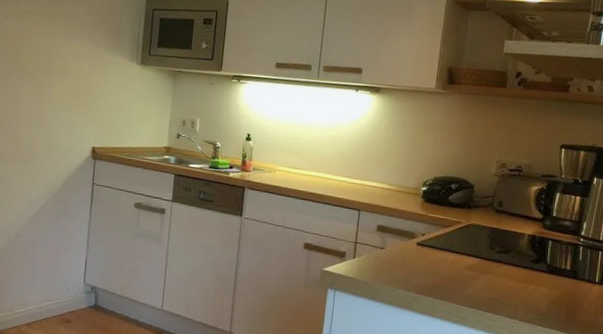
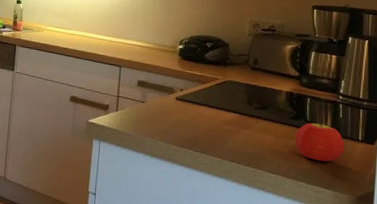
fruit: none [533,264,582,305] -> present [294,121,344,162]

